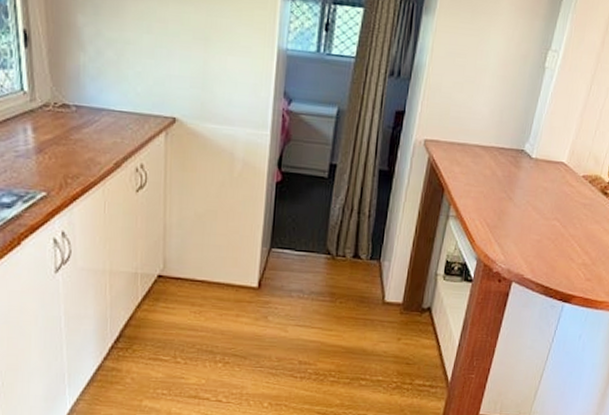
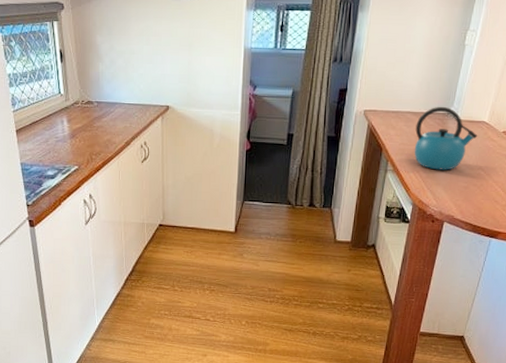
kettle: none [481,140,555,220] -> present [414,106,478,170]

